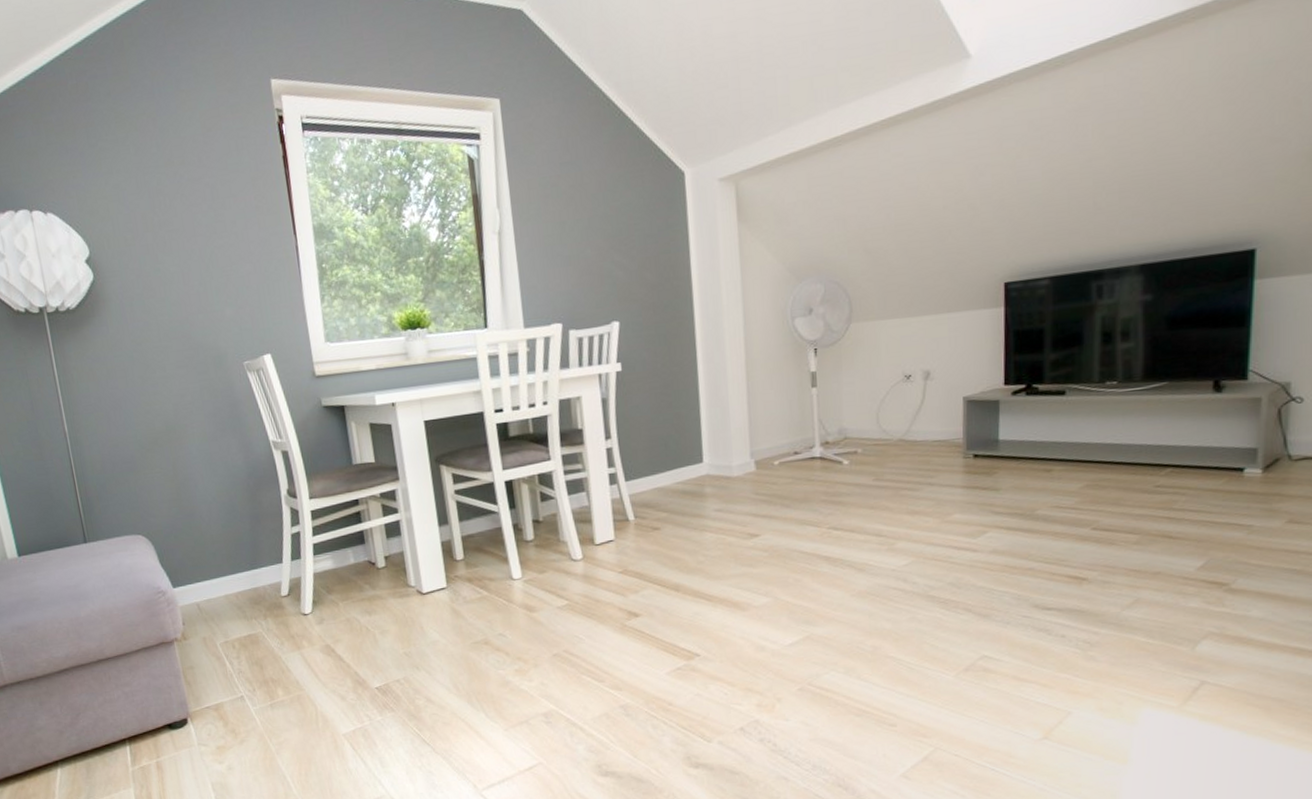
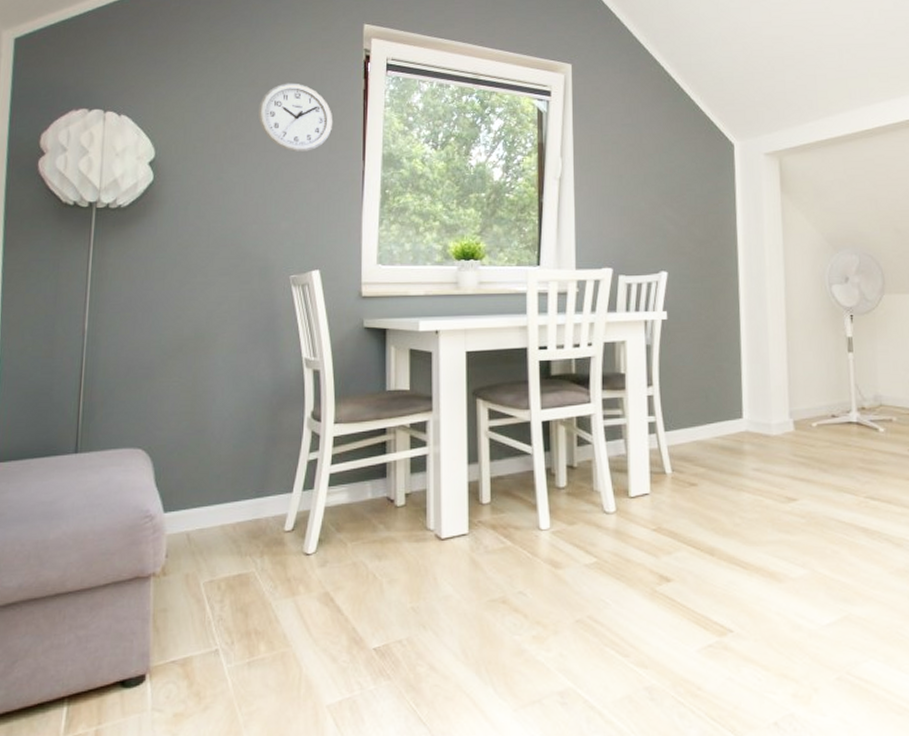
wall clock: none [179,157,258,234] -> present [258,83,333,152]

